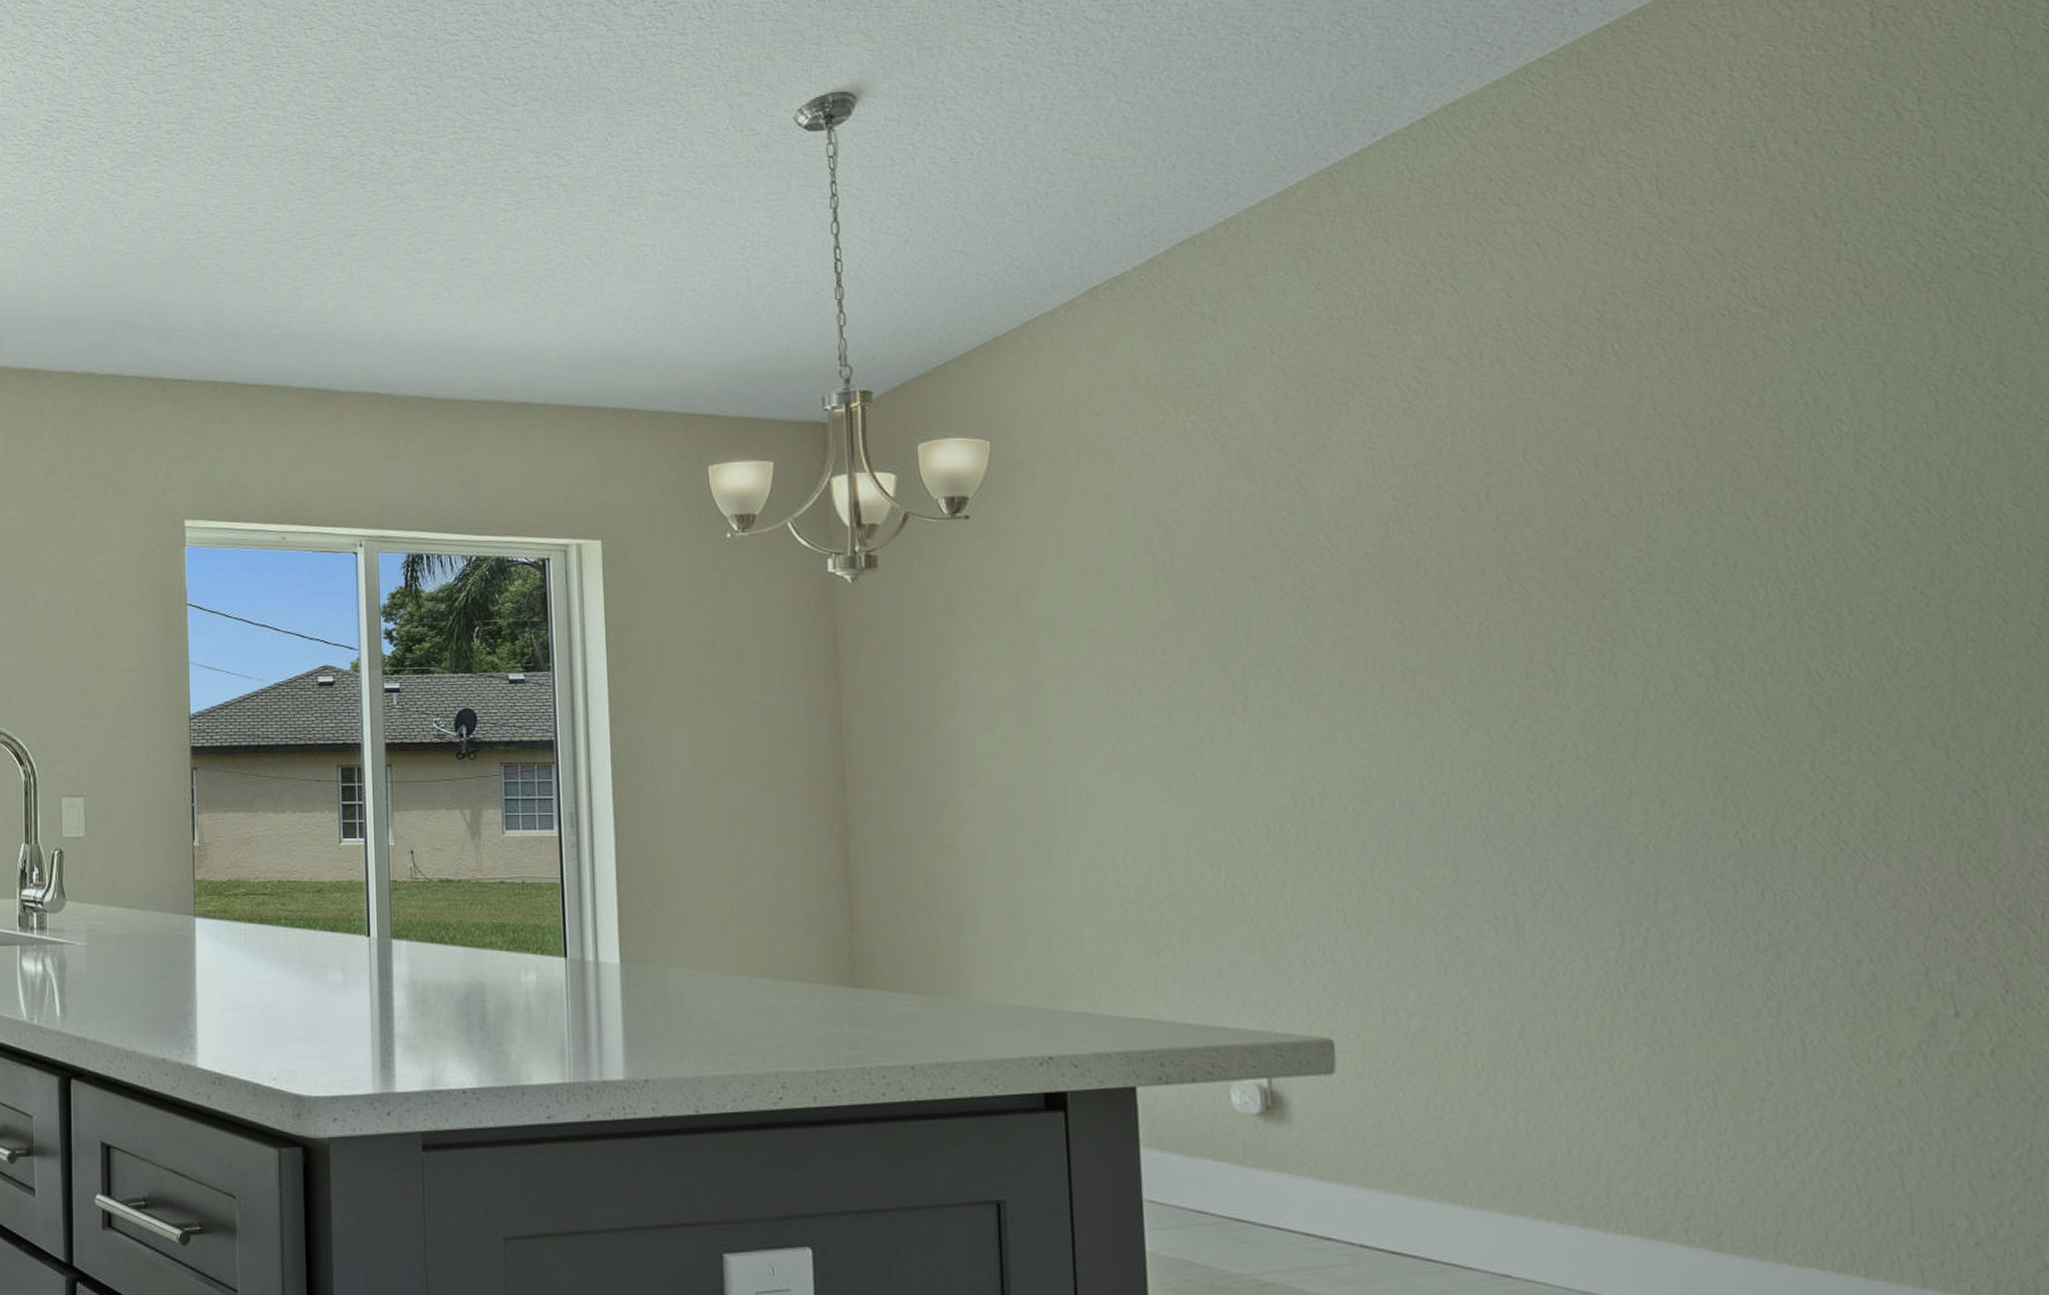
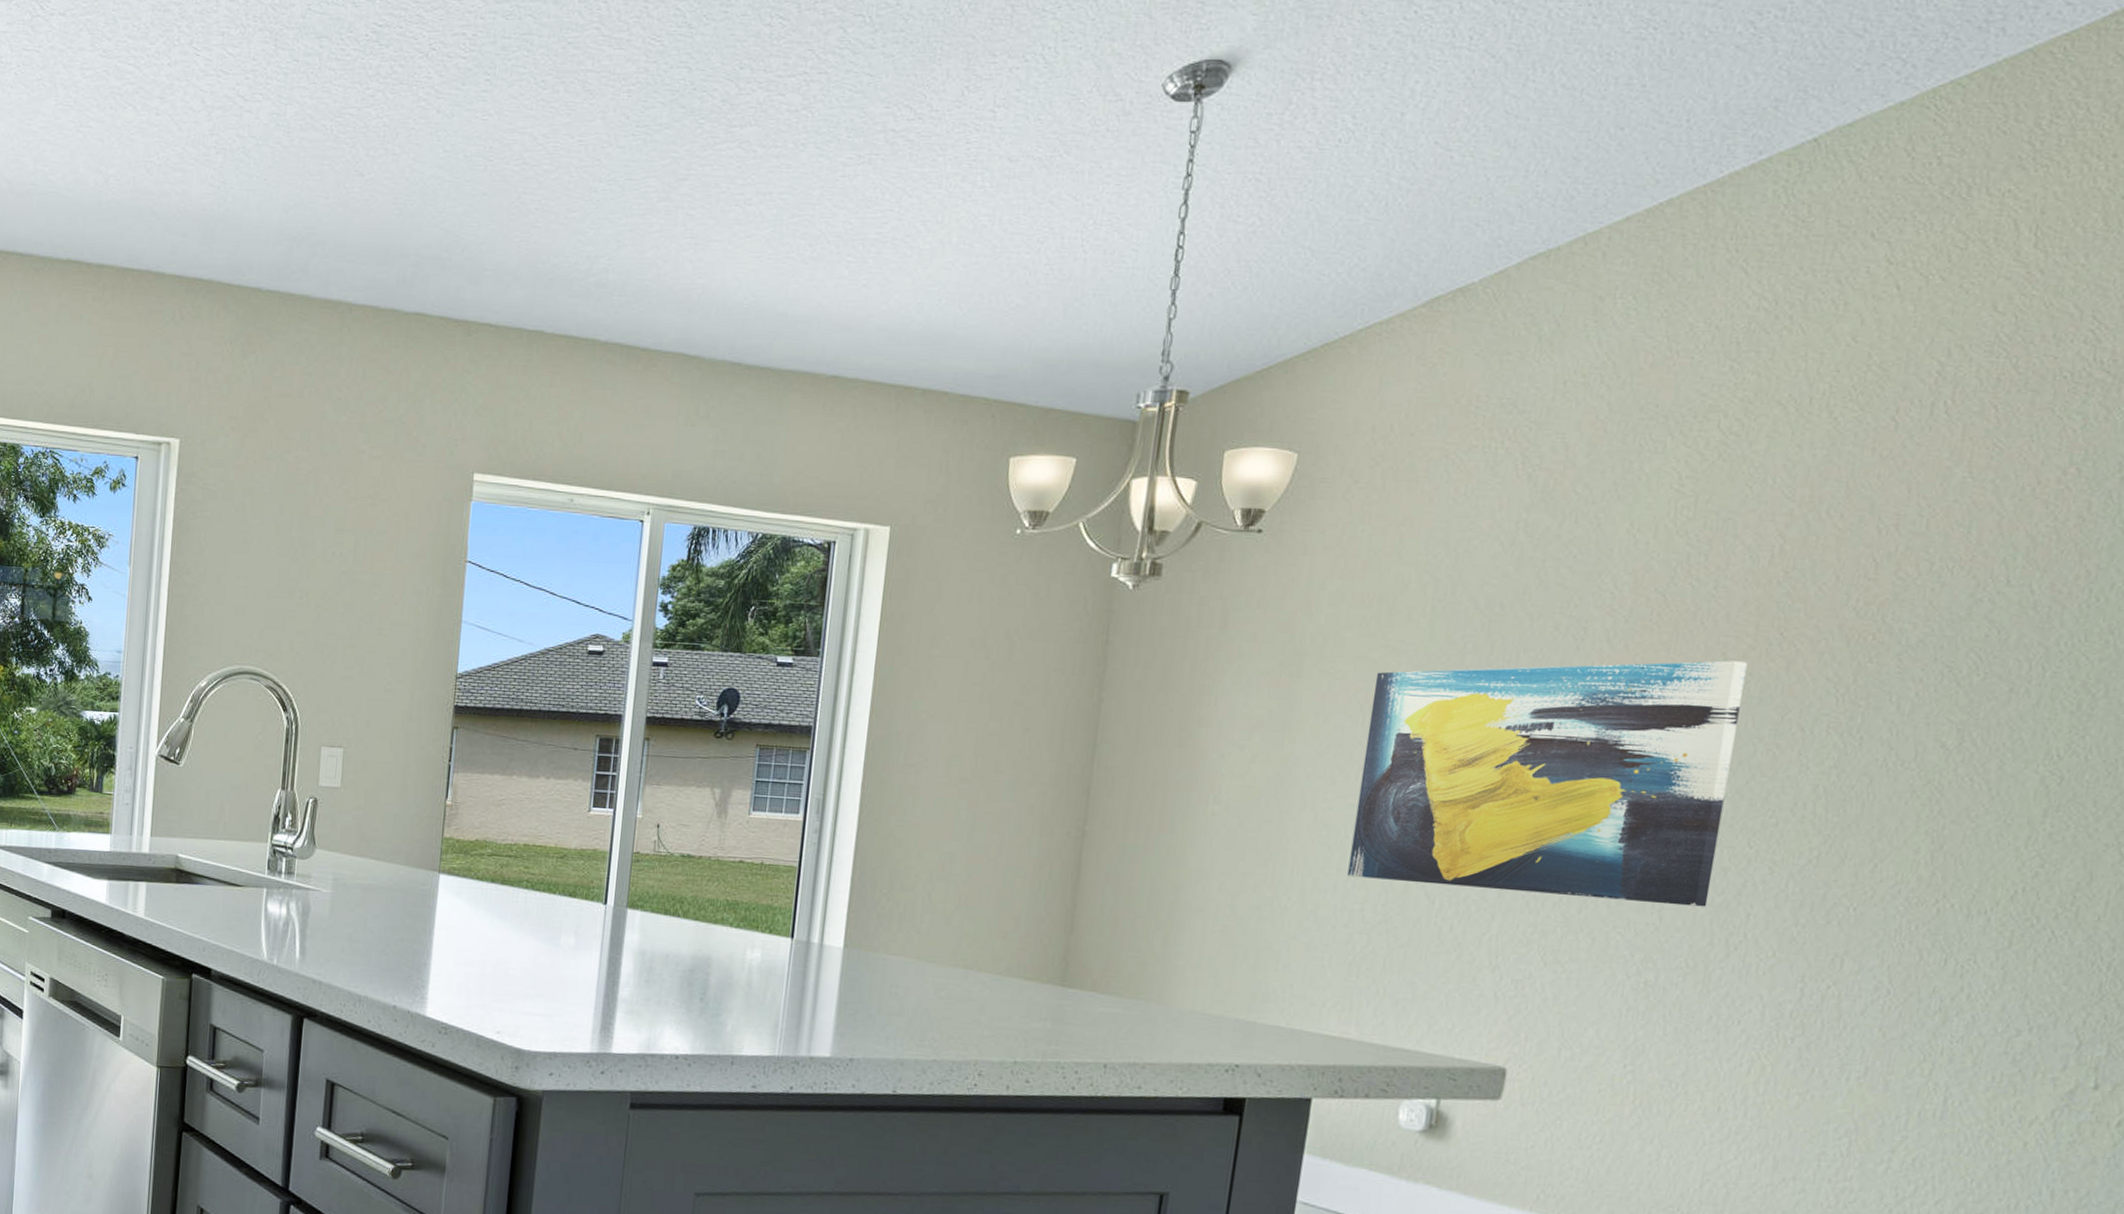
wall art: none [1111,607,1501,856] -> present [1347,660,1747,907]

